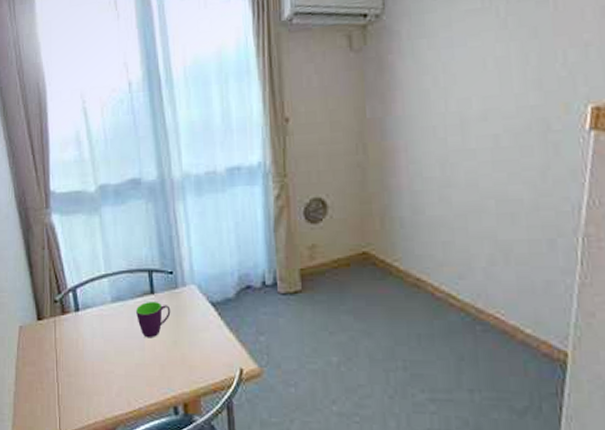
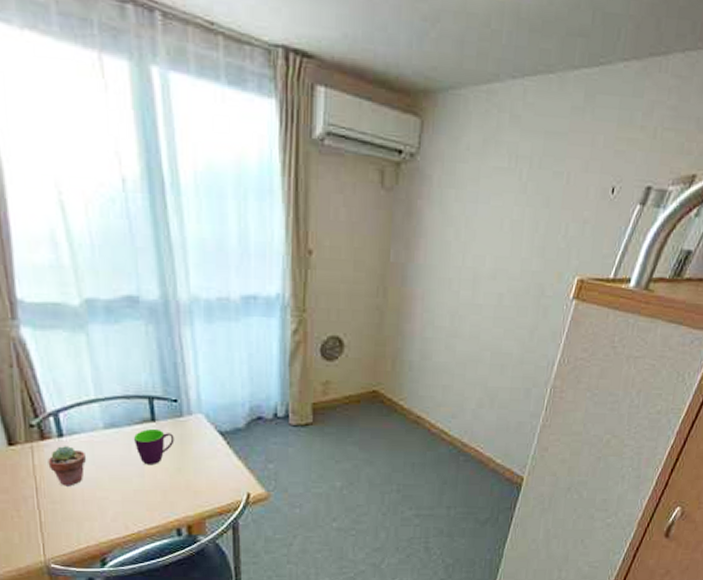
potted succulent: none [66,320,97,360] -> present [48,446,87,486]

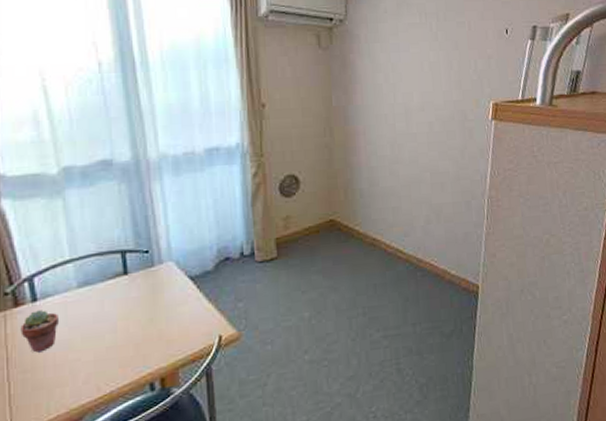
mug: present [133,428,175,466] -> none [106,281,146,320]

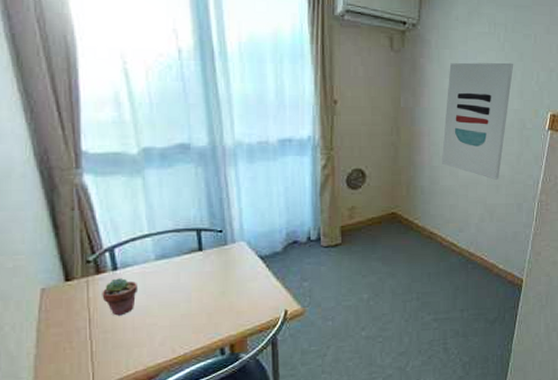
wall art: none [379,52,449,177] -> present [441,62,514,180]

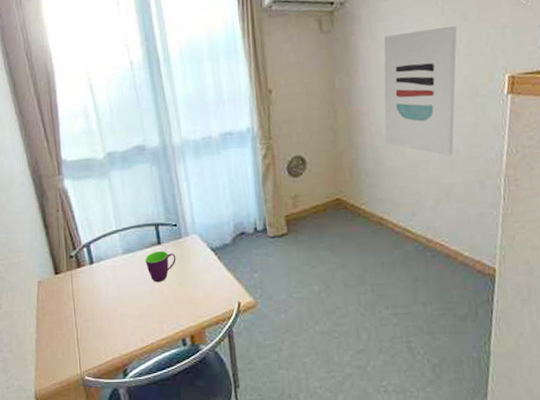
potted succulent: present [102,278,139,316] -> none [83,271,111,306]
mug: none [182,257,219,291] -> present [144,250,176,283]

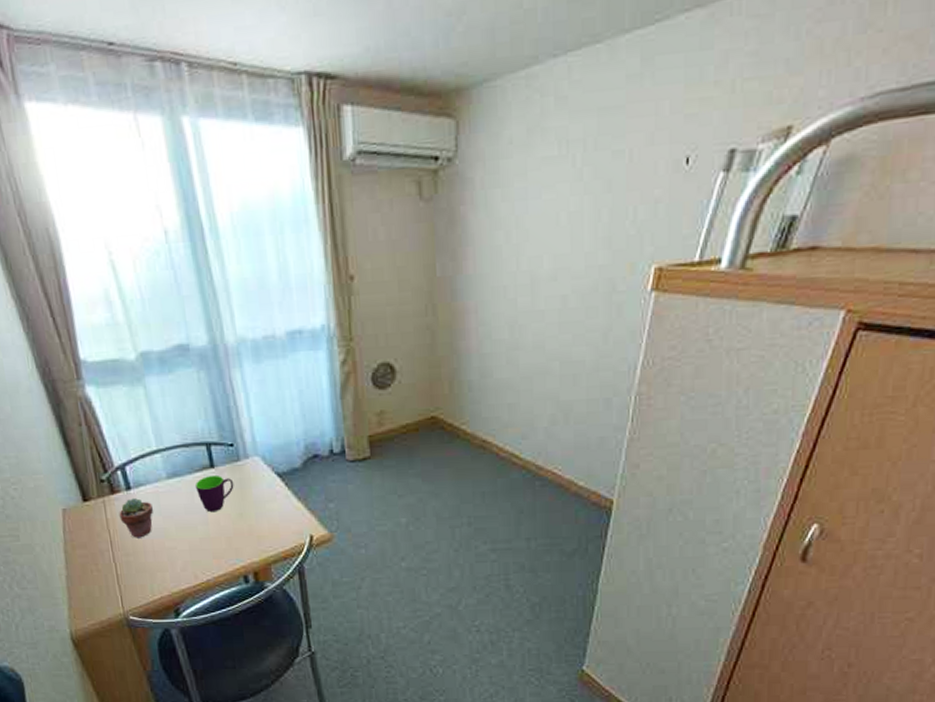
potted succulent: none [83,271,111,306] -> present [119,498,154,538]
wall art: present [383,25,457,156] -> none [494,196,598,367]

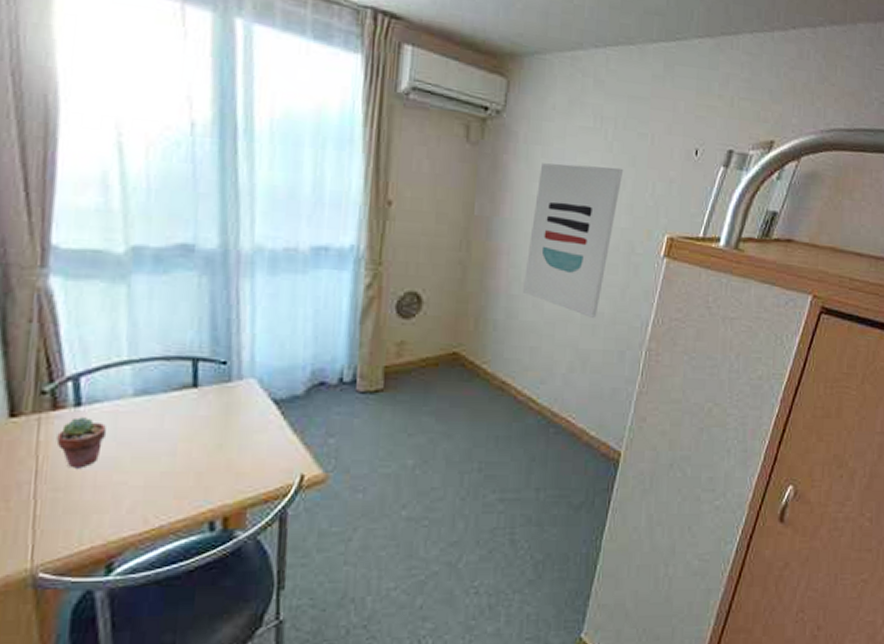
mug: present [194,474,234,513] -> none [168,395,219,441]
wall art: none [494,196,598,367] -> present [522,163,624,318]

